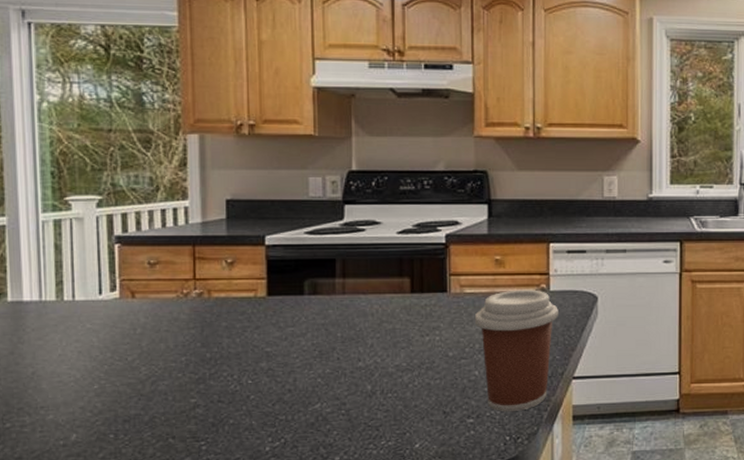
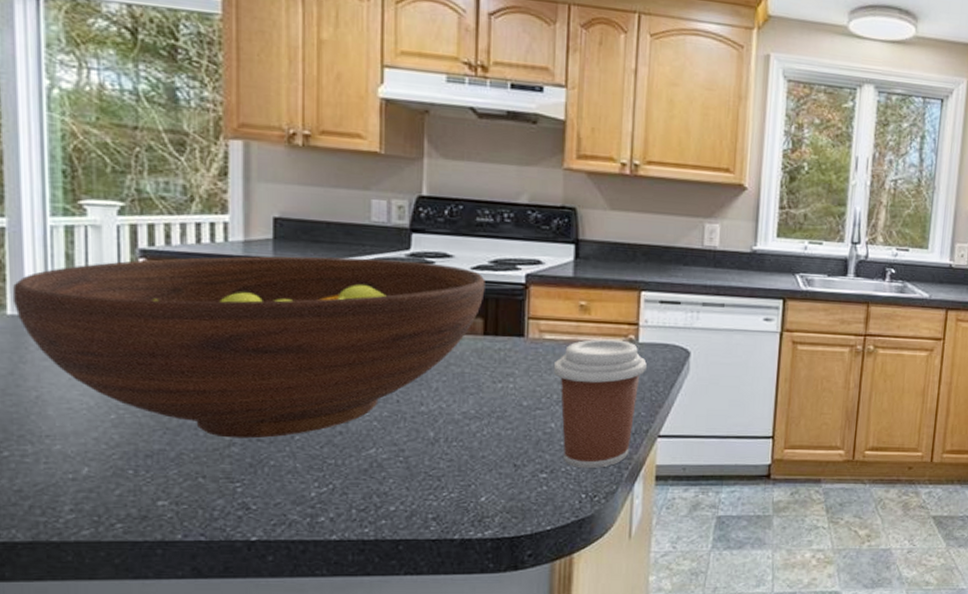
fruit bowl: none [12,230,410,401] -> present [12,256,485,439]

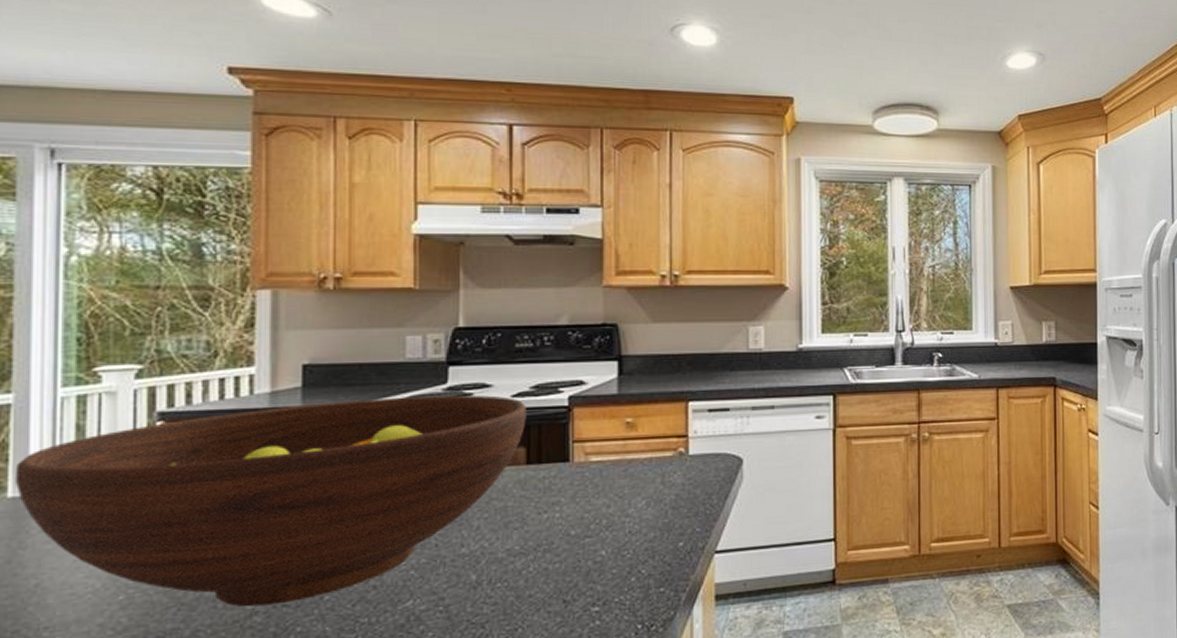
coffee cup: present [553,339,647,468] -> none [601,454,699,596]

